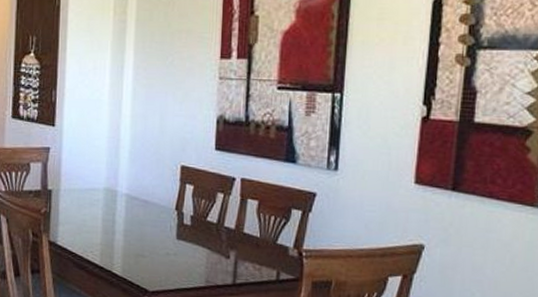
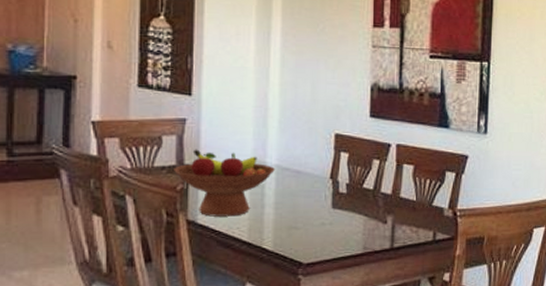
fruit bowl: none [39,176,126,241] -> present [174,149,276,217]

